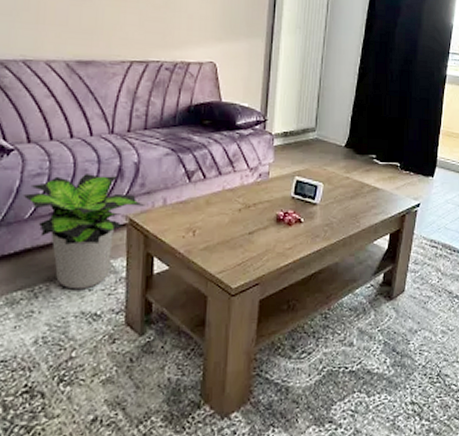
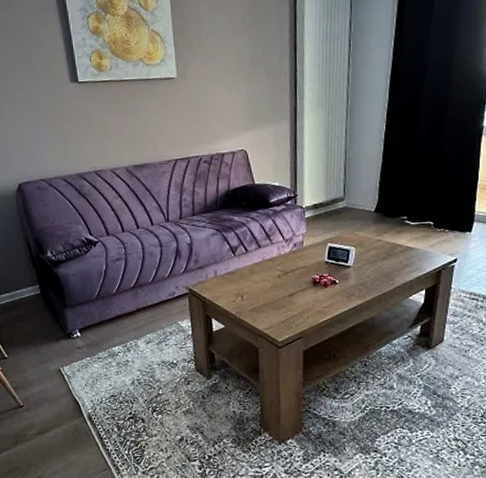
potted plant: present [23,174,145,290] -> none [109,255,201,345]

